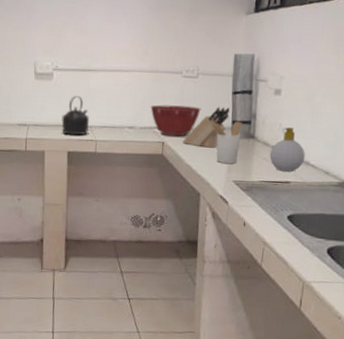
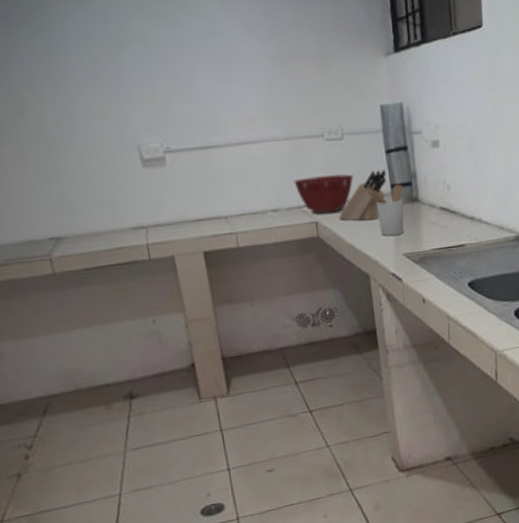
kettle: present [61,96,90,136] -> none [187,181,225,232]
soap bottle: present [269,127,305,172] -> none [438,183,476,234]

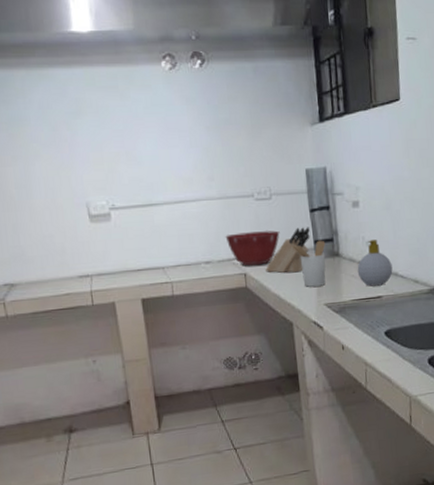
soap bottle: none [438,183,476,234] -> present [357,240,393,287]

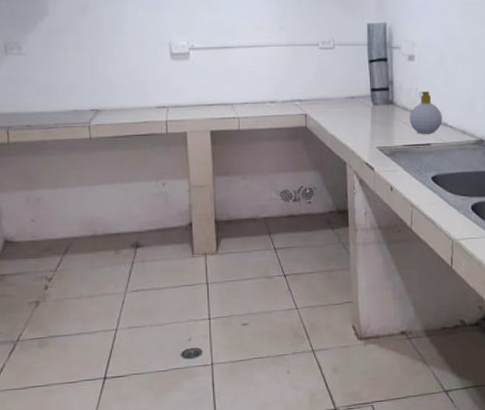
mixing bowl: present [225,230,280,266] -> none [290,77,340,108]
knife block: present [265,227,310,273] -> none [325,76,368,117]
utensil holder: present [291,240,326,287] -> none [350,88,381,131]

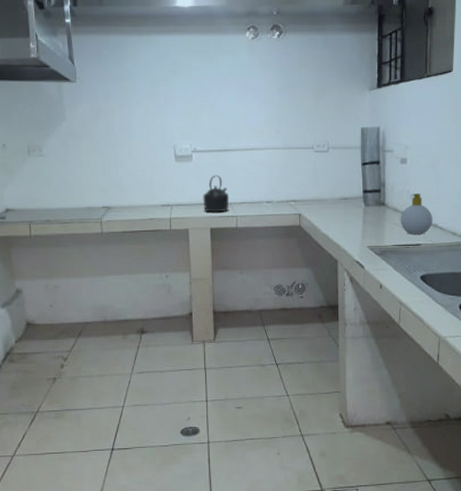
kettle: none [201,74,231,114] -> present [203,175,230,212]

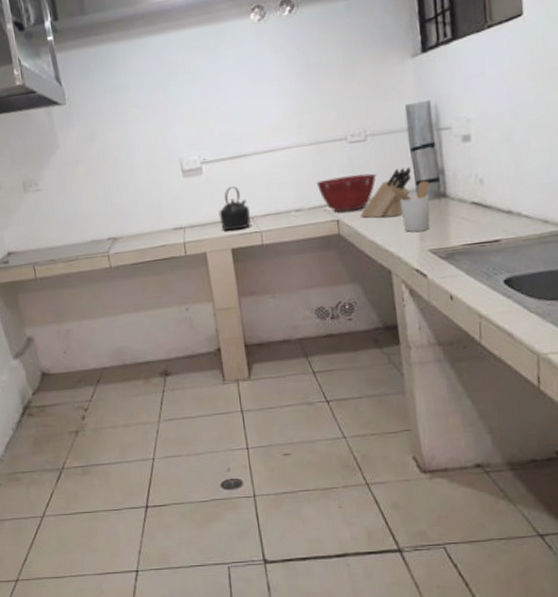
mixing bowl: none [286,179,333,208] -> present [316,173,376,212]
knife block: none [318,178,360,217] -> present [360,167,412,218]
utensil holder: none [342,190,373,230] -> present [389,180,430,232]
soap bottle: present [400,194,433,235] -> none [468,176,515,229]

